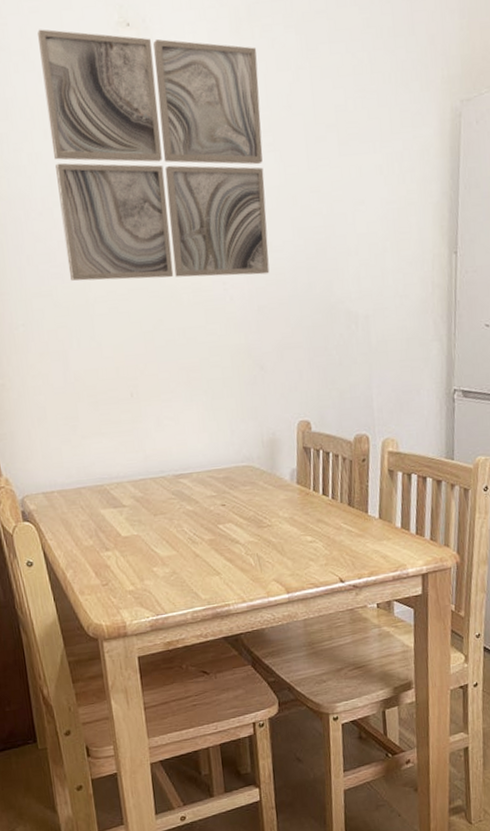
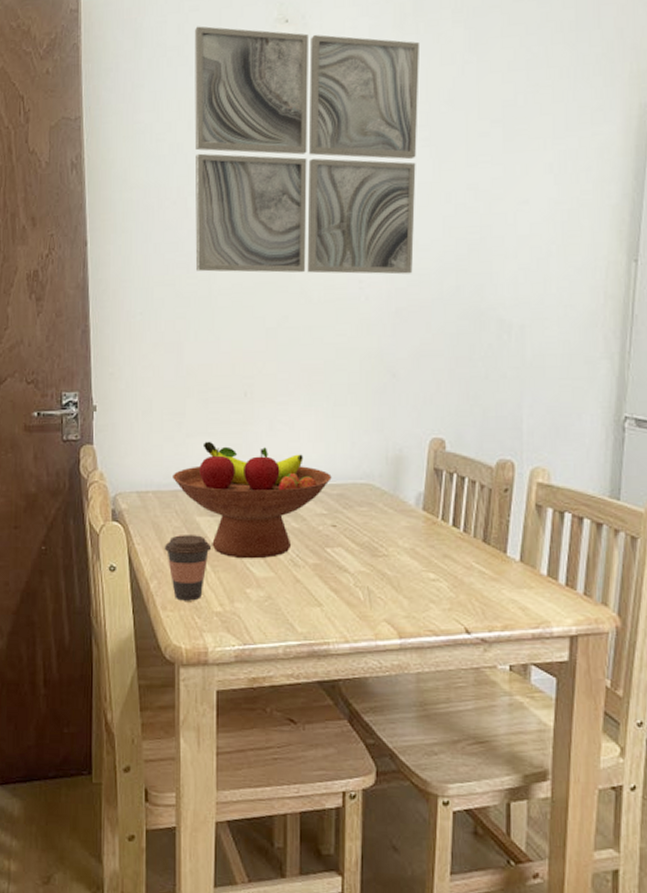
fruit bowl: none [74,440,217,543] -> present [173,441,332,559]
coffee cup: none [74,526,117,585] -> present [164,535,210,601]

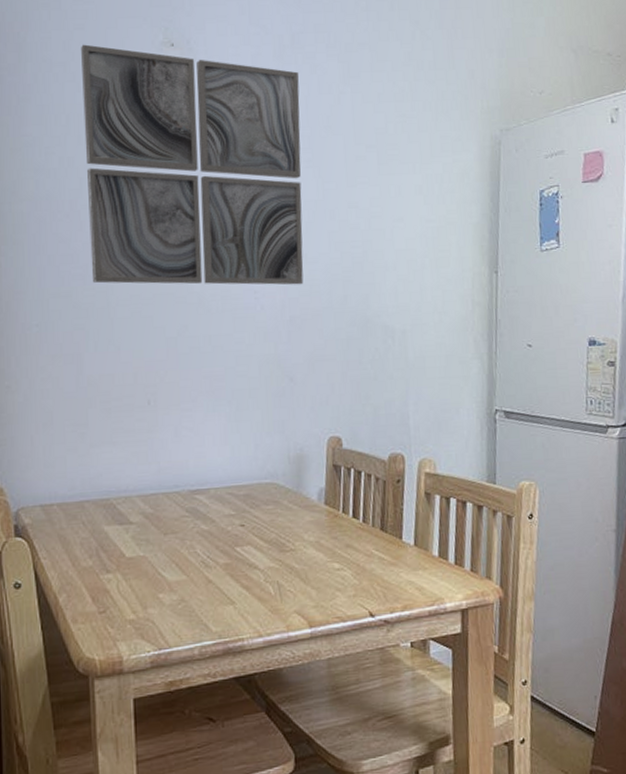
coffee cup: present [164,535,210,601] -> none [72,544,121,612]
fruit bowl: present [173,441,332,559] -> none [78,450,238,565]

